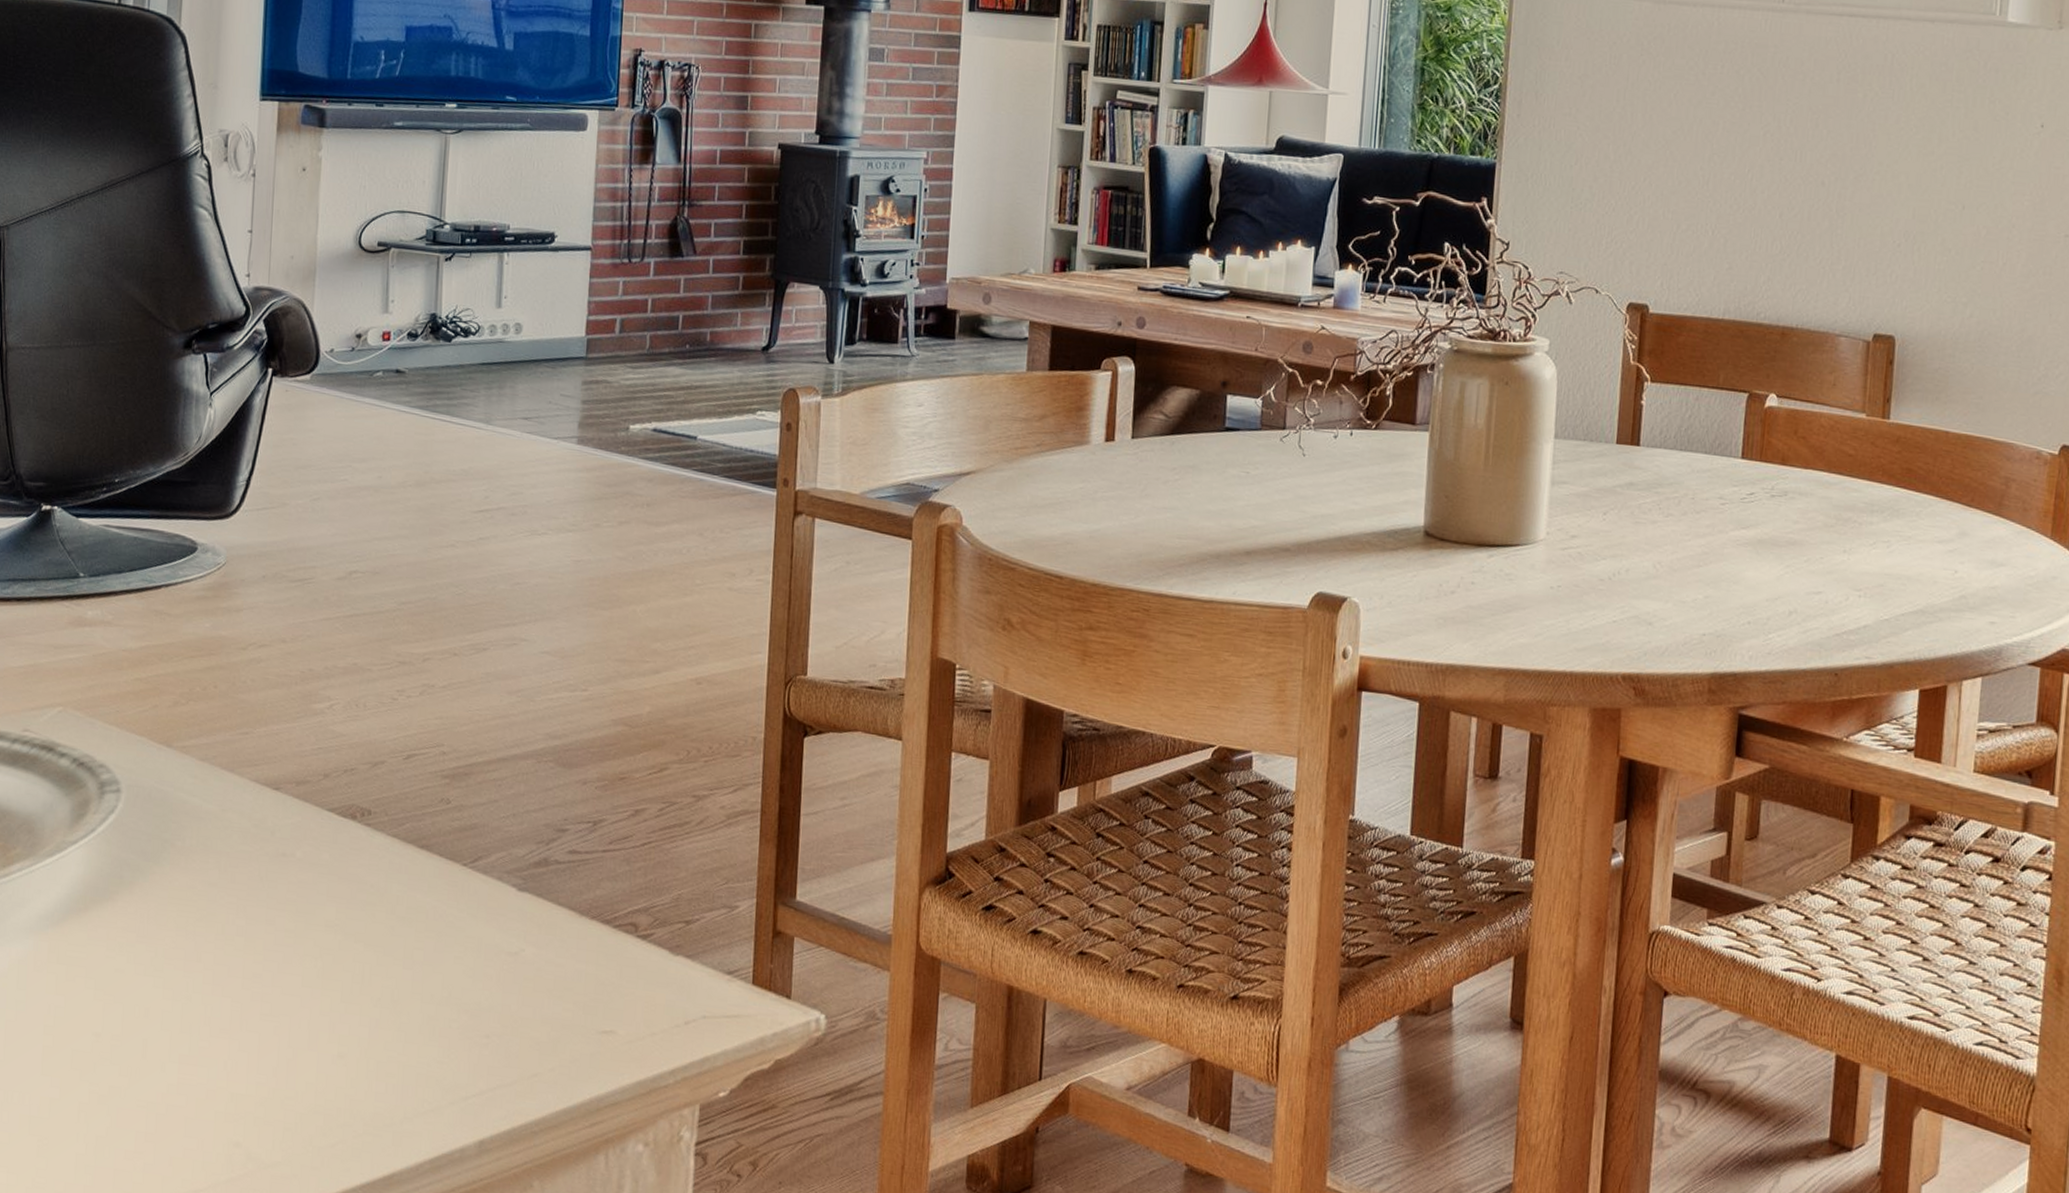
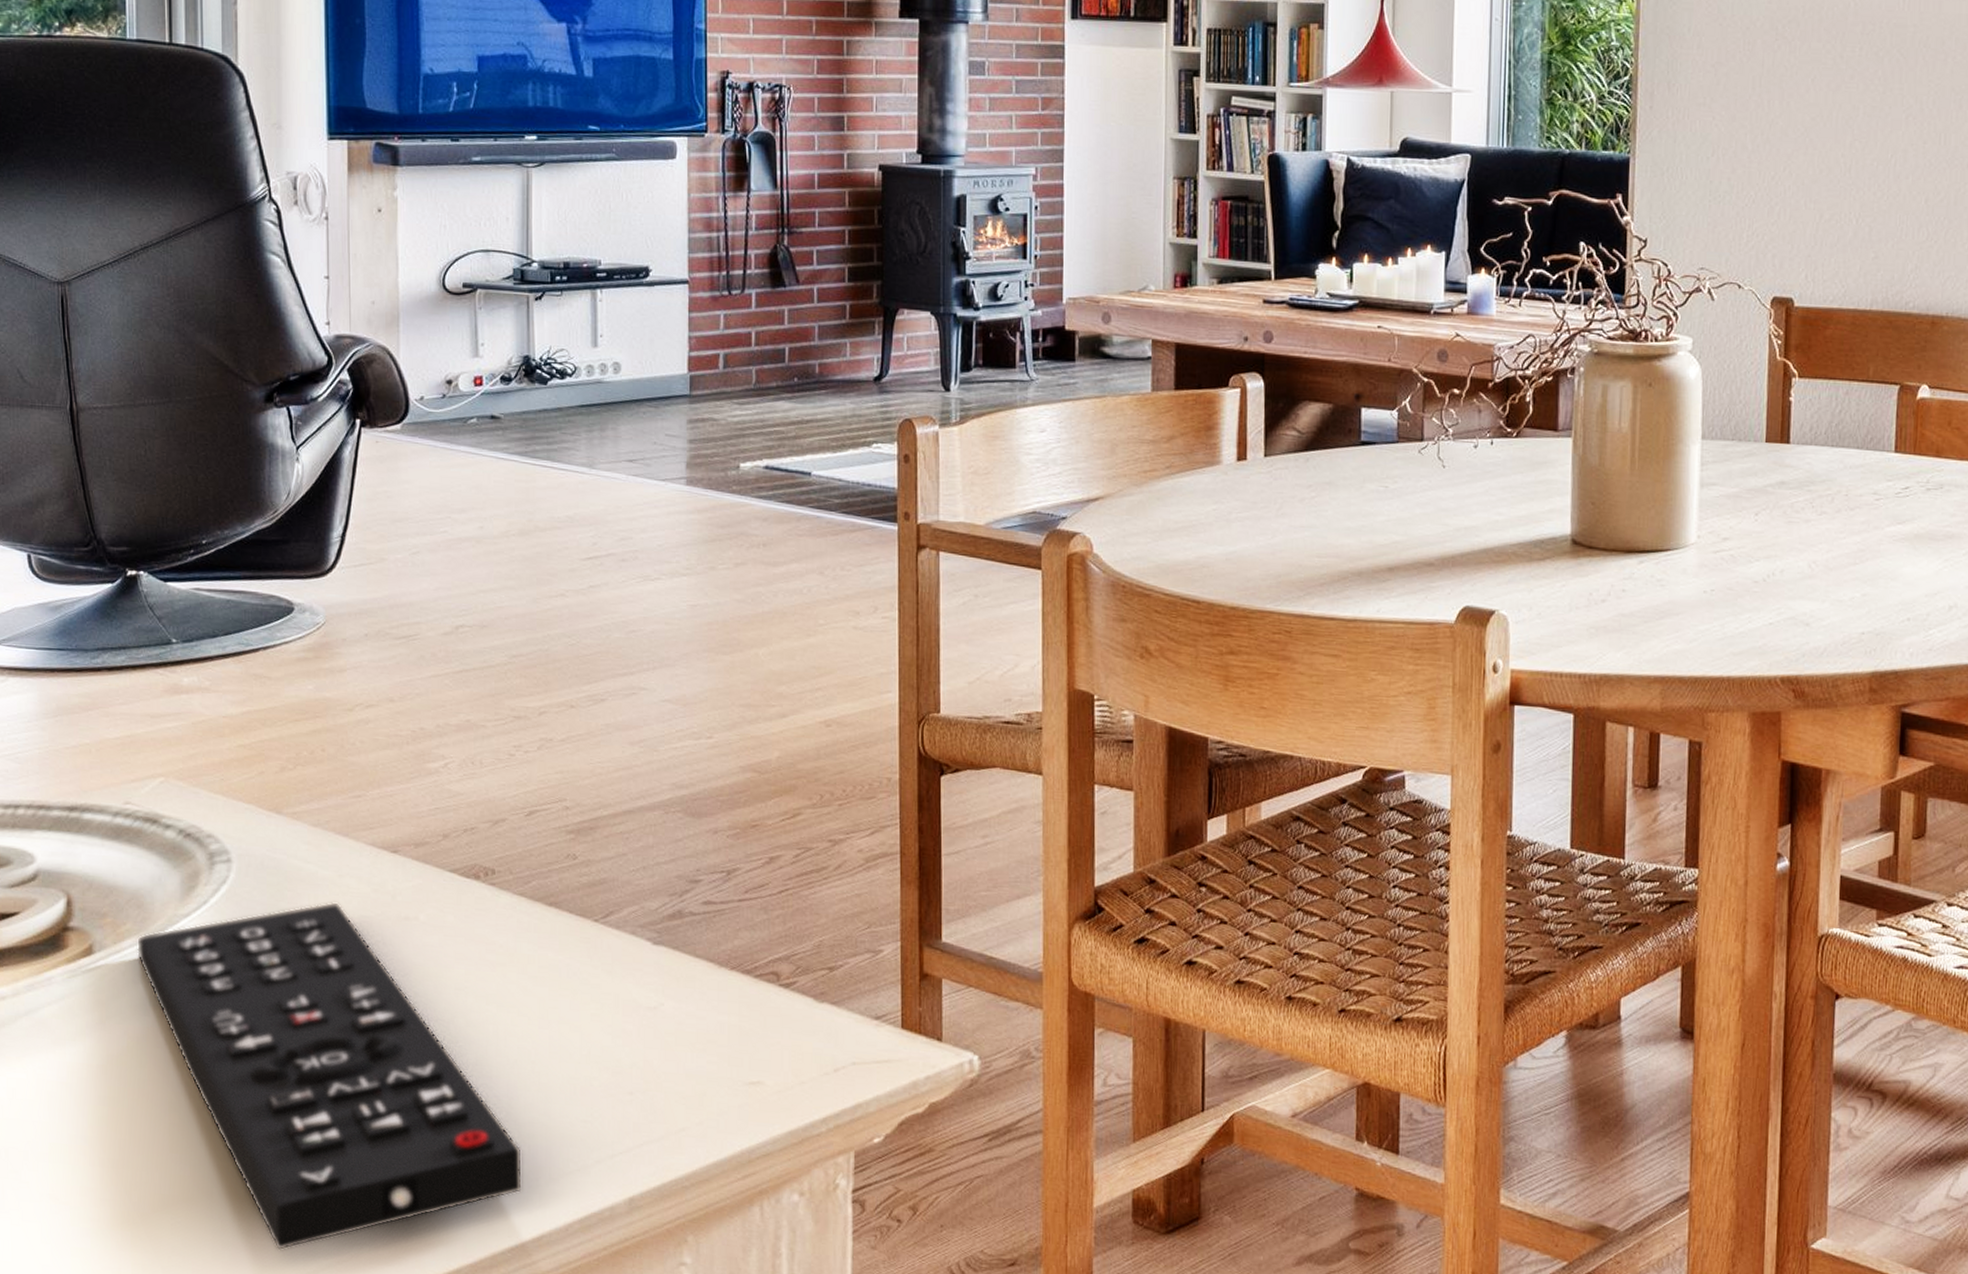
remote control: none [24,835,379,1178] -> present [137,902,523,1251]

